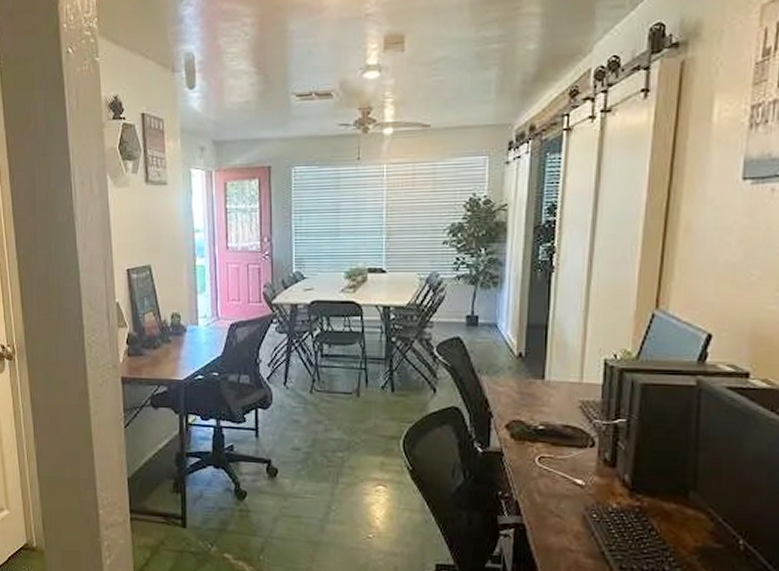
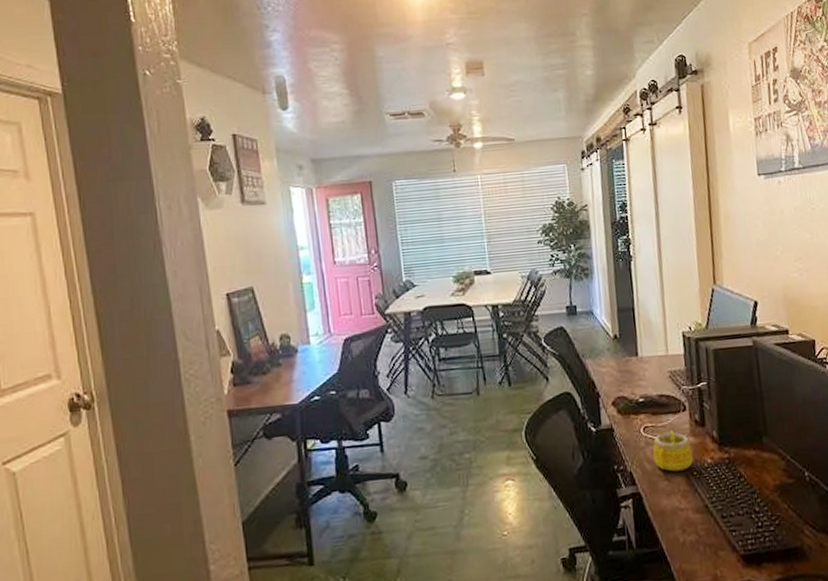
mug: none [546,463,595,510] -> present [652,430,693,472]

